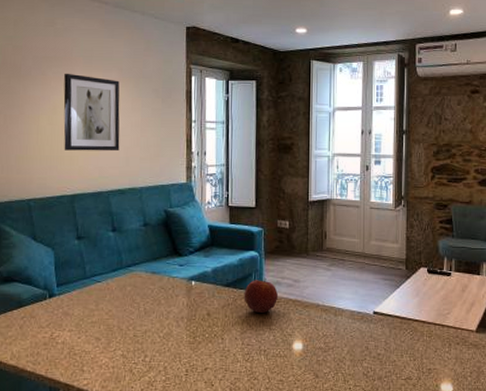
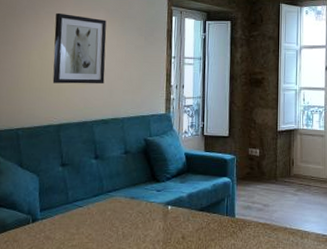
apple: present [244,277,279,313] -> none [216,202,249,236]

